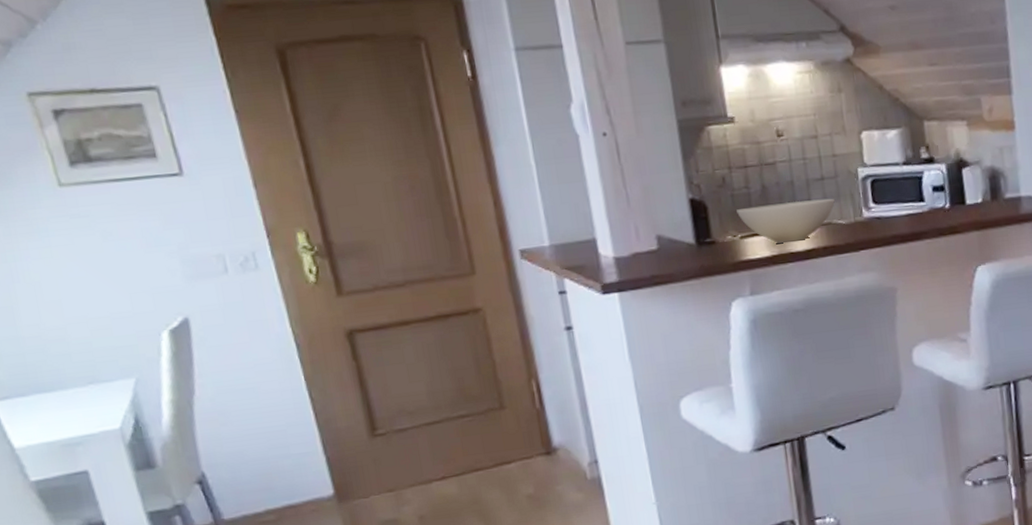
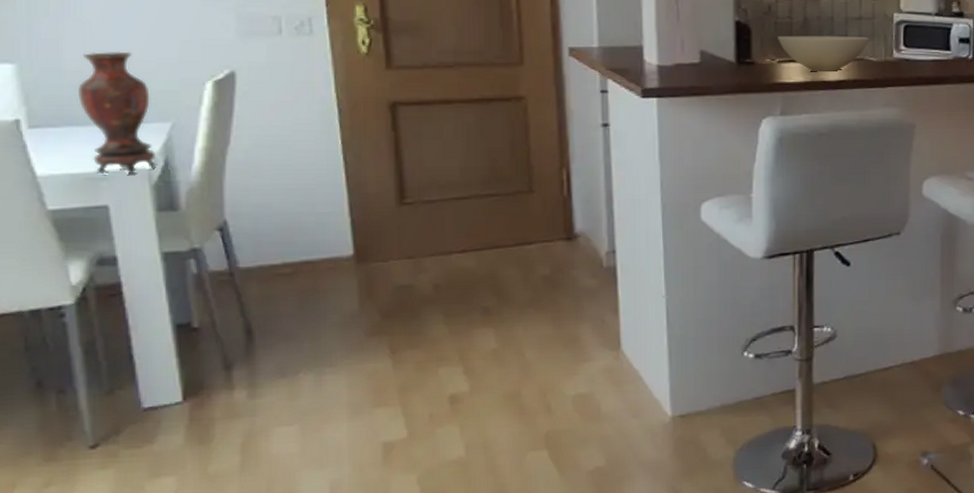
vase: none [37,309,127,439] -> present [78,51,156,174]

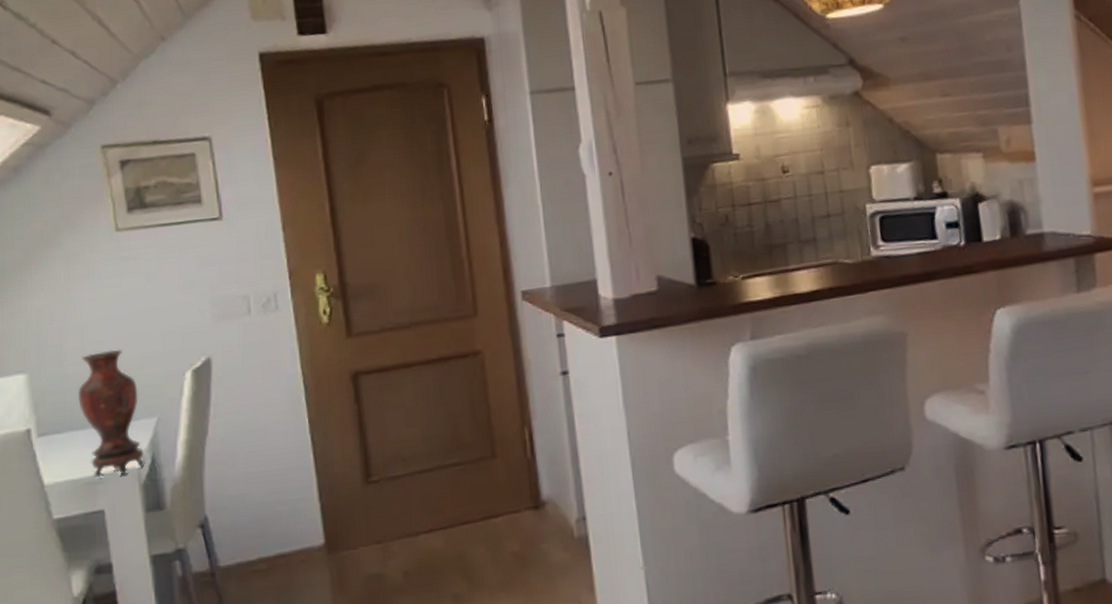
bowl: present [778,35,869,72] -> none [739,236,841,285]

